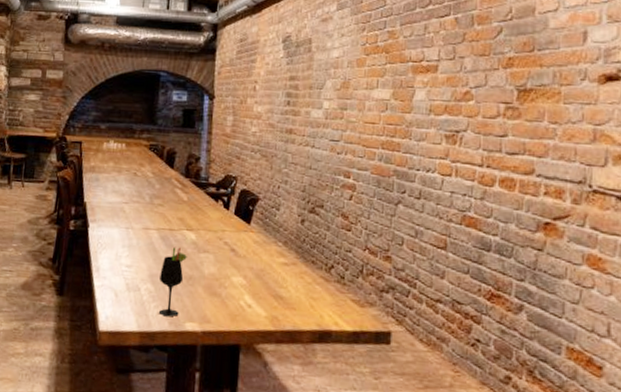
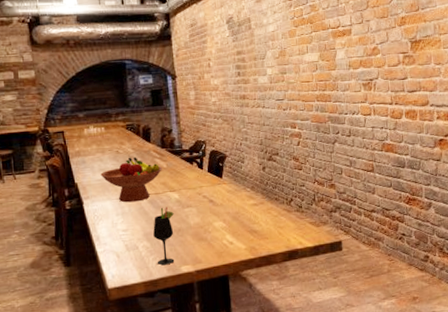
fruit bowl: none [112,182,182,236] -> present [100,156,162,203]

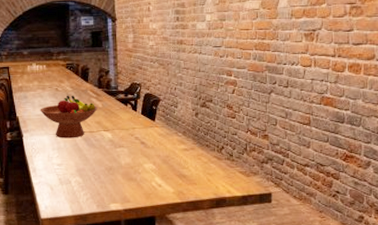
wine glass: present [153,207,175,265] -> none [86,145,106,201]

